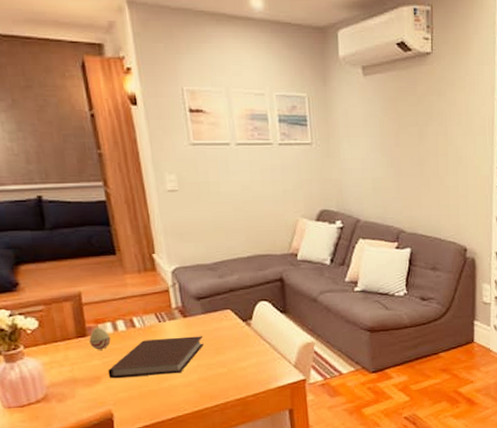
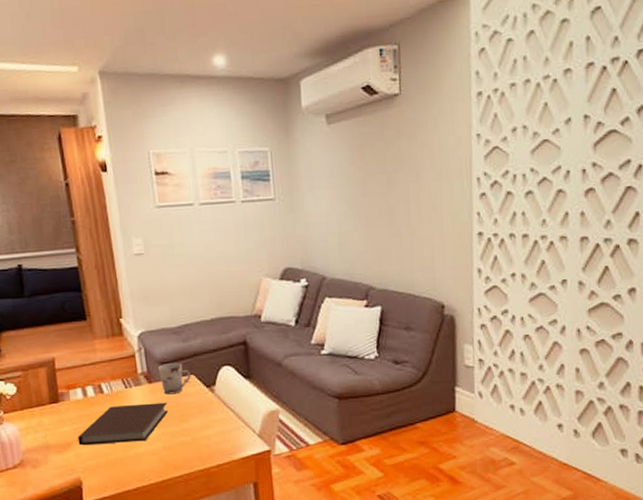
decorative egg: present [89,327,111,350] -> none [61,393,81,416]
cup: none [193,297,227,329] -> present [157,362,191,395]

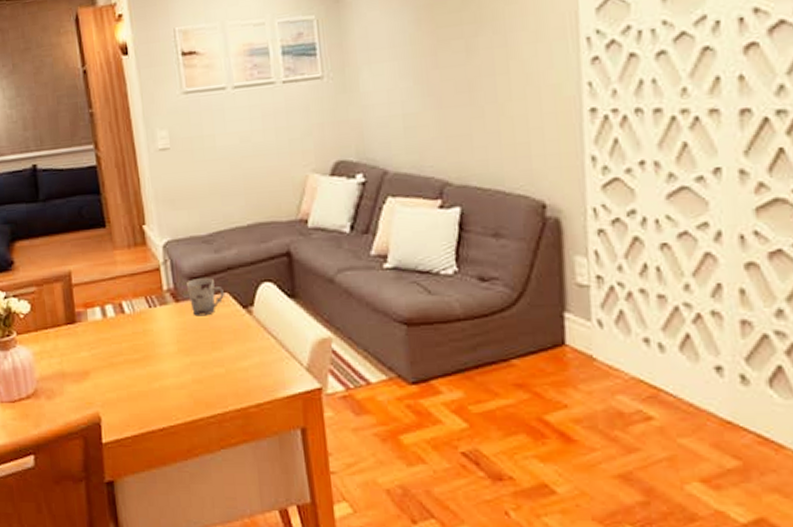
notebook: present [78,402,169,446] -> none [96,325,199,375]

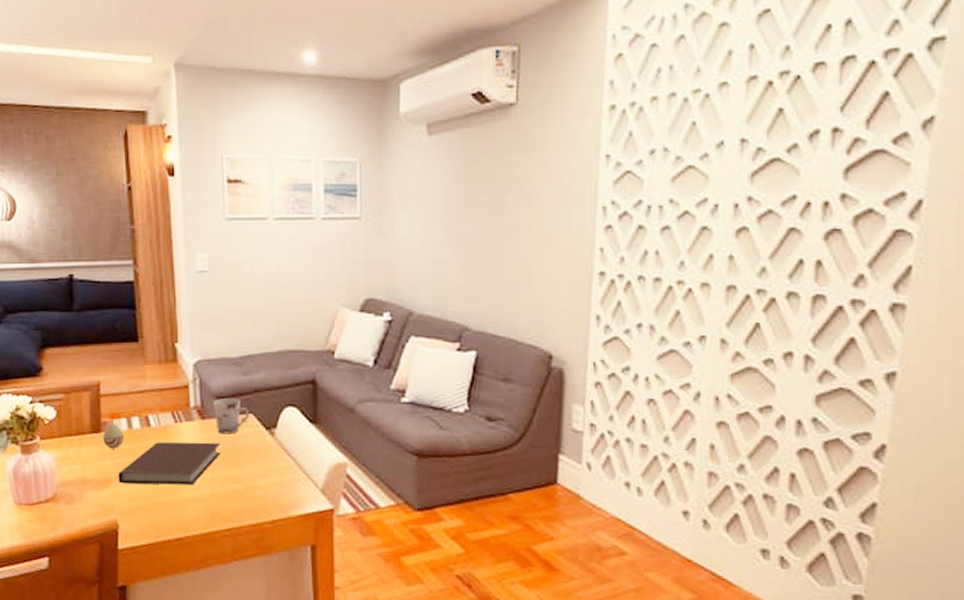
decorative egg: none [78,312,100,340] -> present [103,422,124,449]
notebook: none [96,325,199,375] -> present [118,441,221,486]

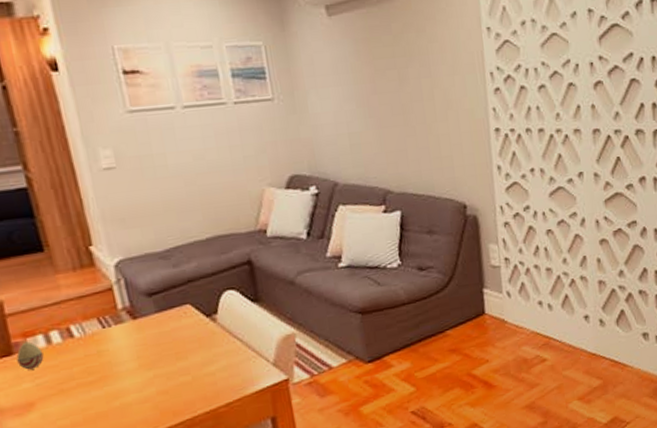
notebook: present [118,441,221,486] -> none [42,339,161,404]
cup: present [212,397,249,435] -> none [143,291,186,331]

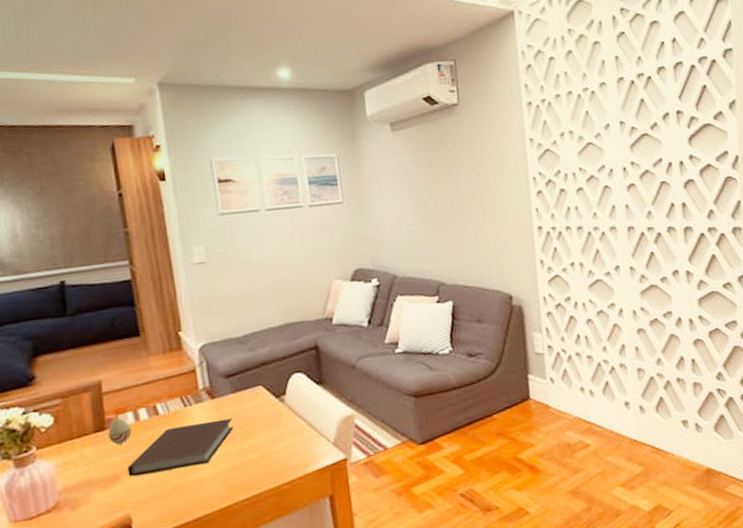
notebook: none [42,339,161,404] -> present [127,418,234,477]

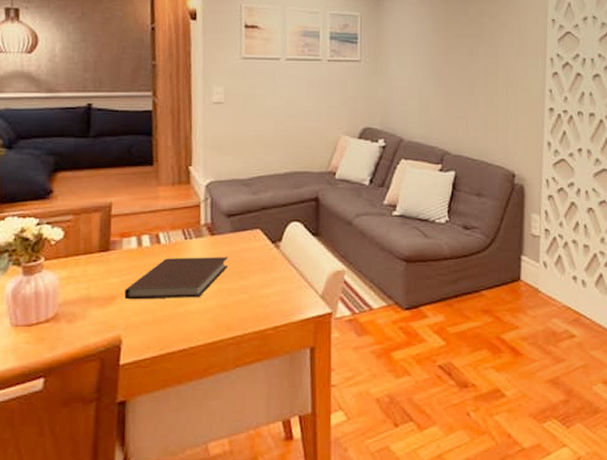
decorative egg: present [108,418,132,445] -> none [111,241,133,267]

